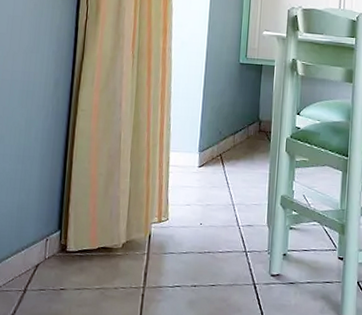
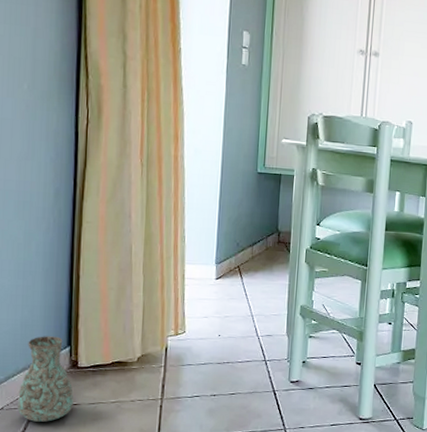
decorative vase: none [9,219,61,306] -> present [17,336,74,422]

